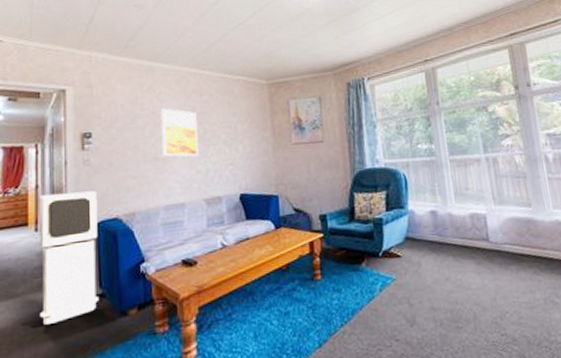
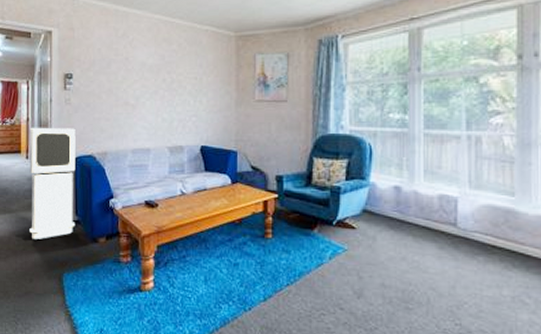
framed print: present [160,108,199,157] -> none [132,55,165,105]

